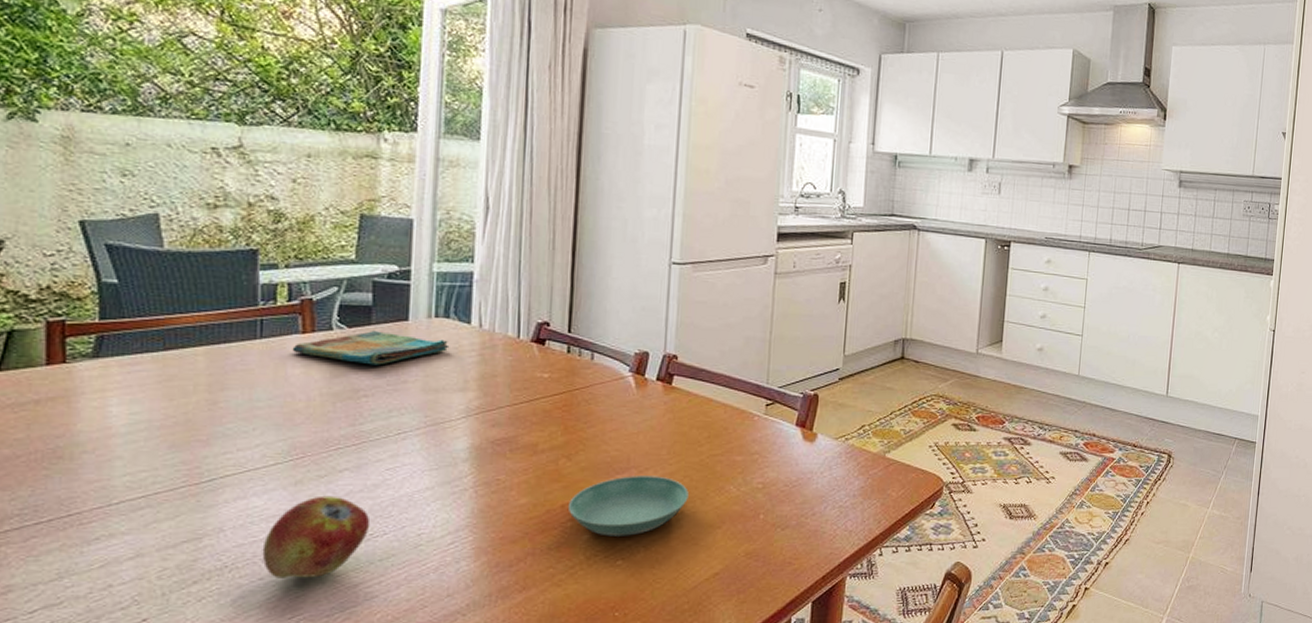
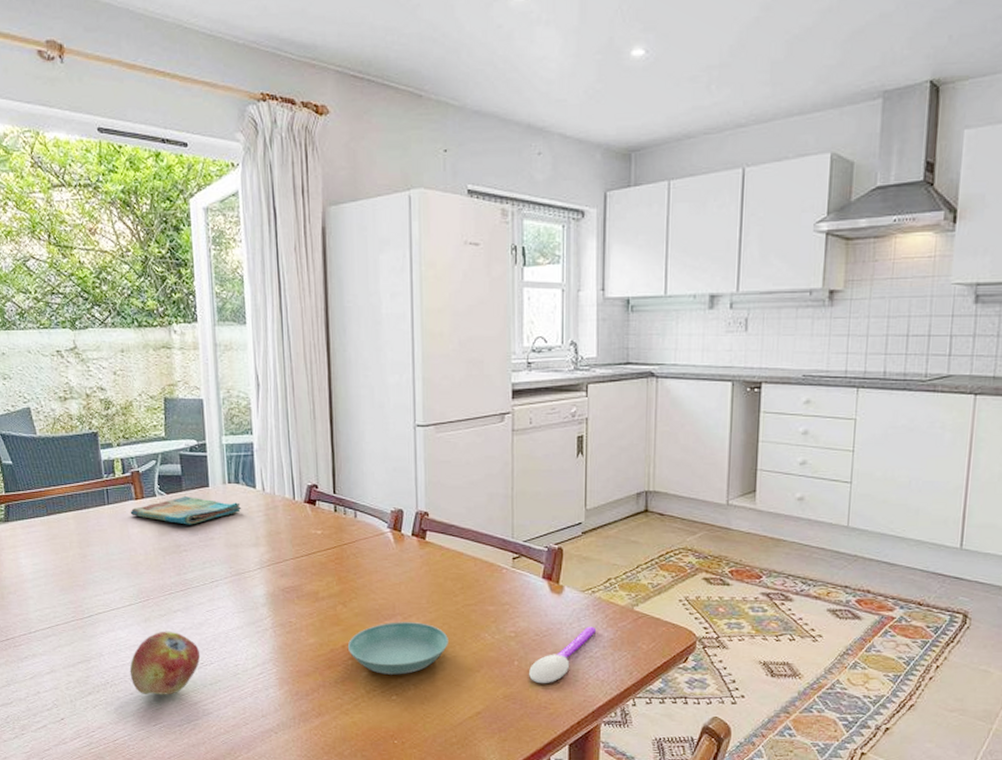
spoon: none [775,475,847,538] -> present [529,626,596,684]

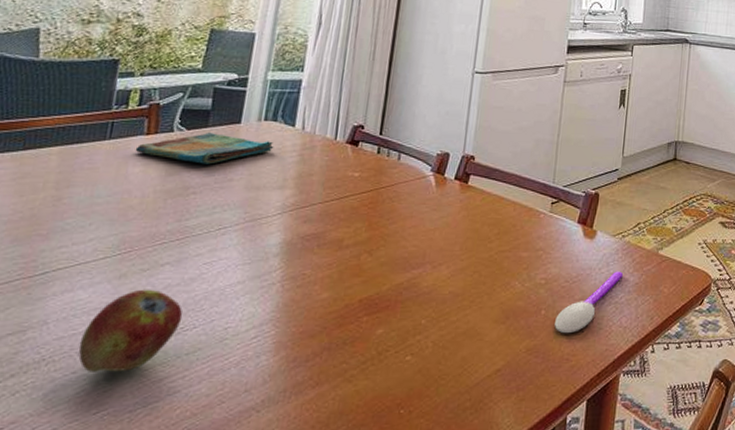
saucer: present [347,622,448,675] -> none [364,271,477,331]

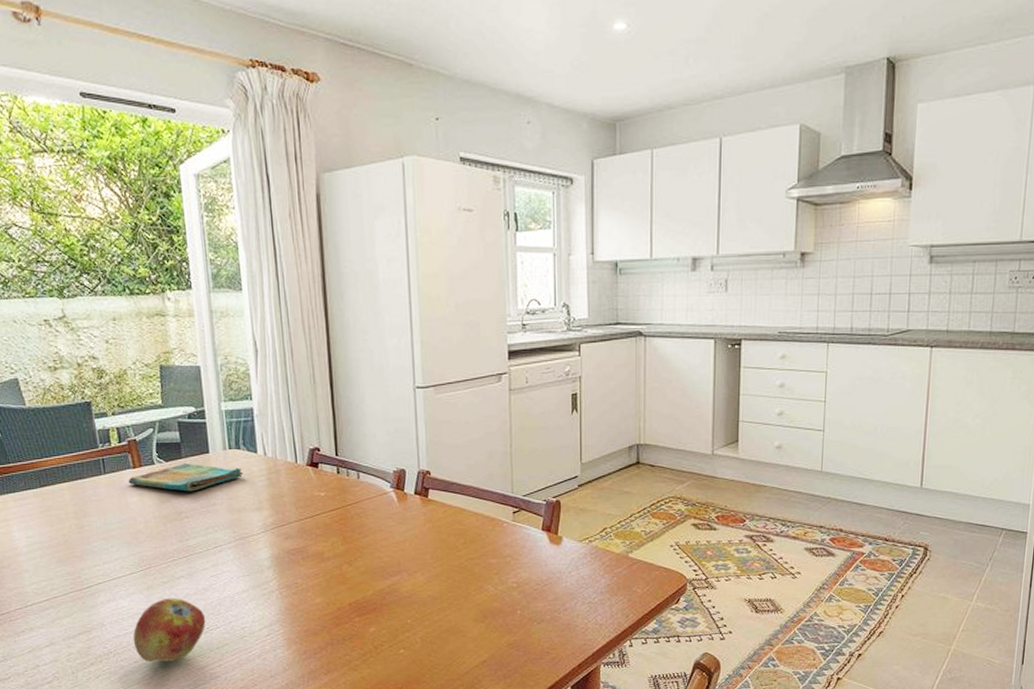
spoon: present [555,271,623,334] -> none [531,574,593,631]

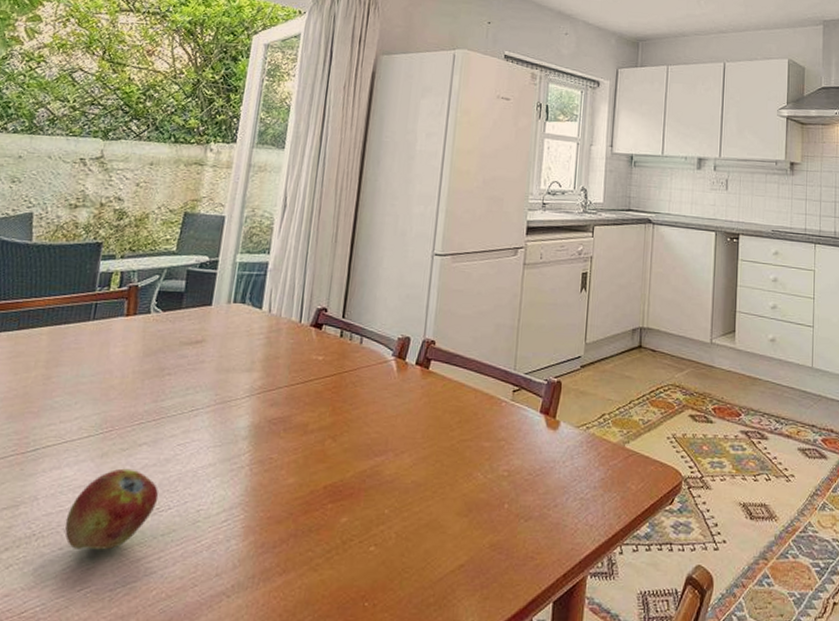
dish towel: present [128,463,244,492] -> none [116,314,243,346]

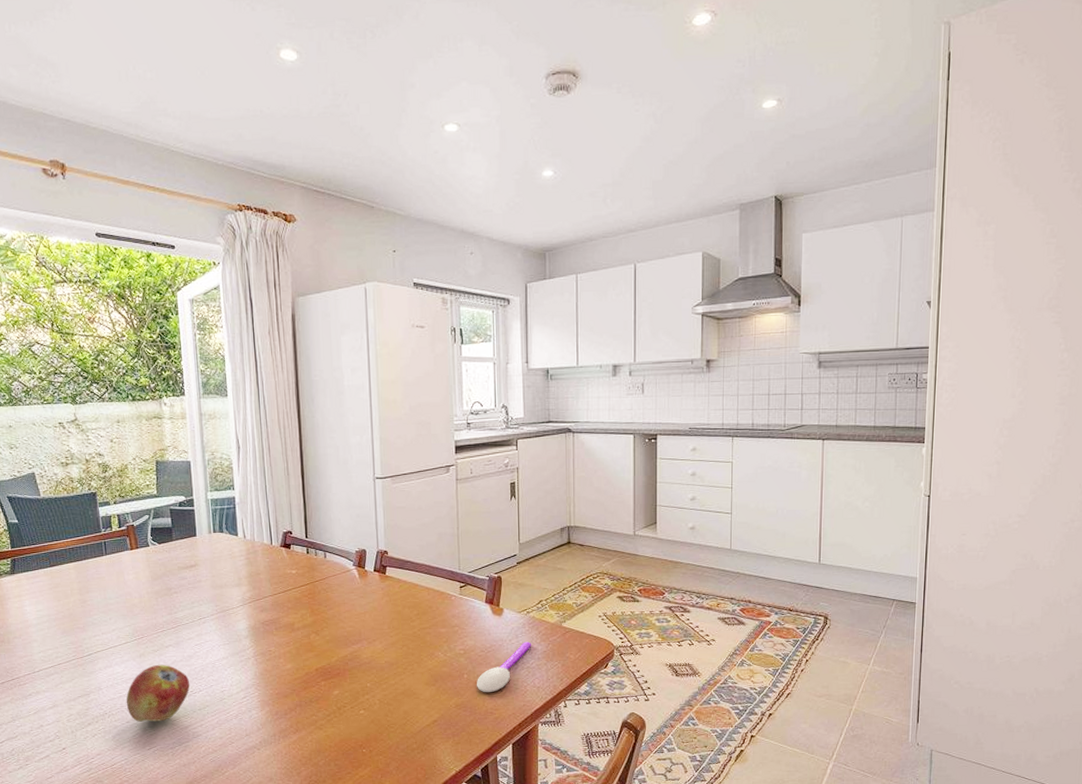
spoon: none [518,465,588,530] -> present [477,641,531,693]

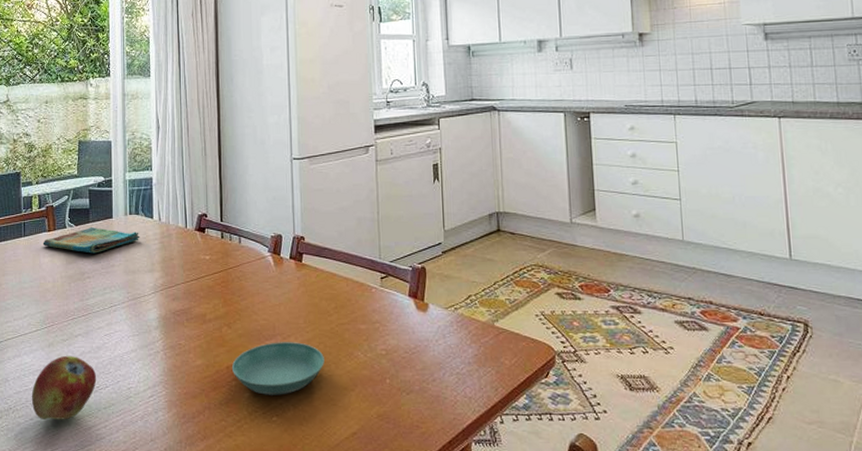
dish towel: none [125,545,226,570] -> present [43,227,140,254]
saucer: none [320,645,408,692] -> present [231,342,324,395]
spoon: present [477,641,531,693] -> none [400,343,460,402]

